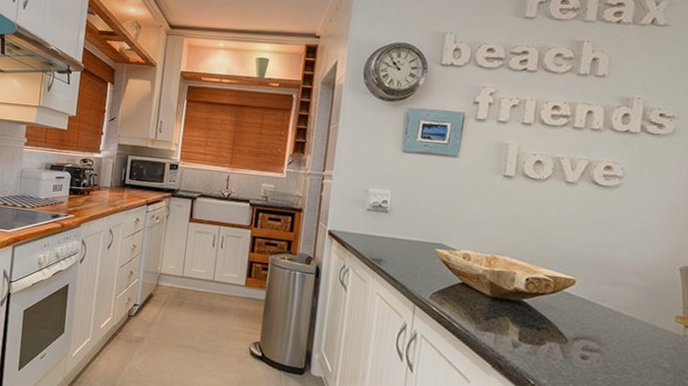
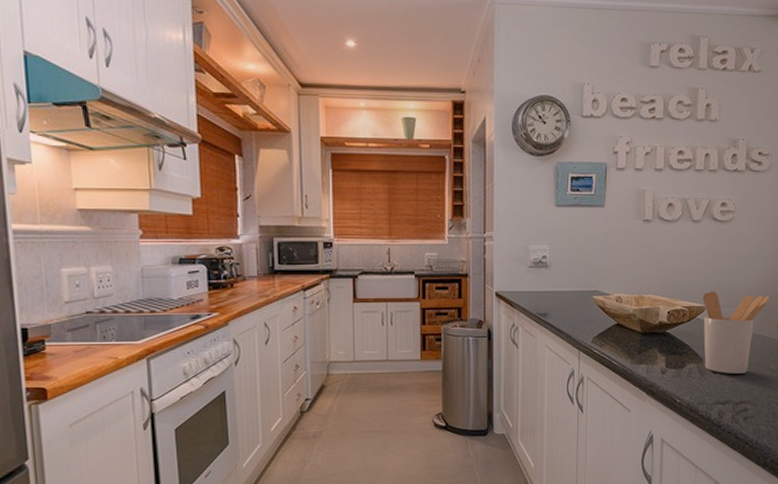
utensil holder: none [570,263,667,367] -> present [702,291,770,374]

